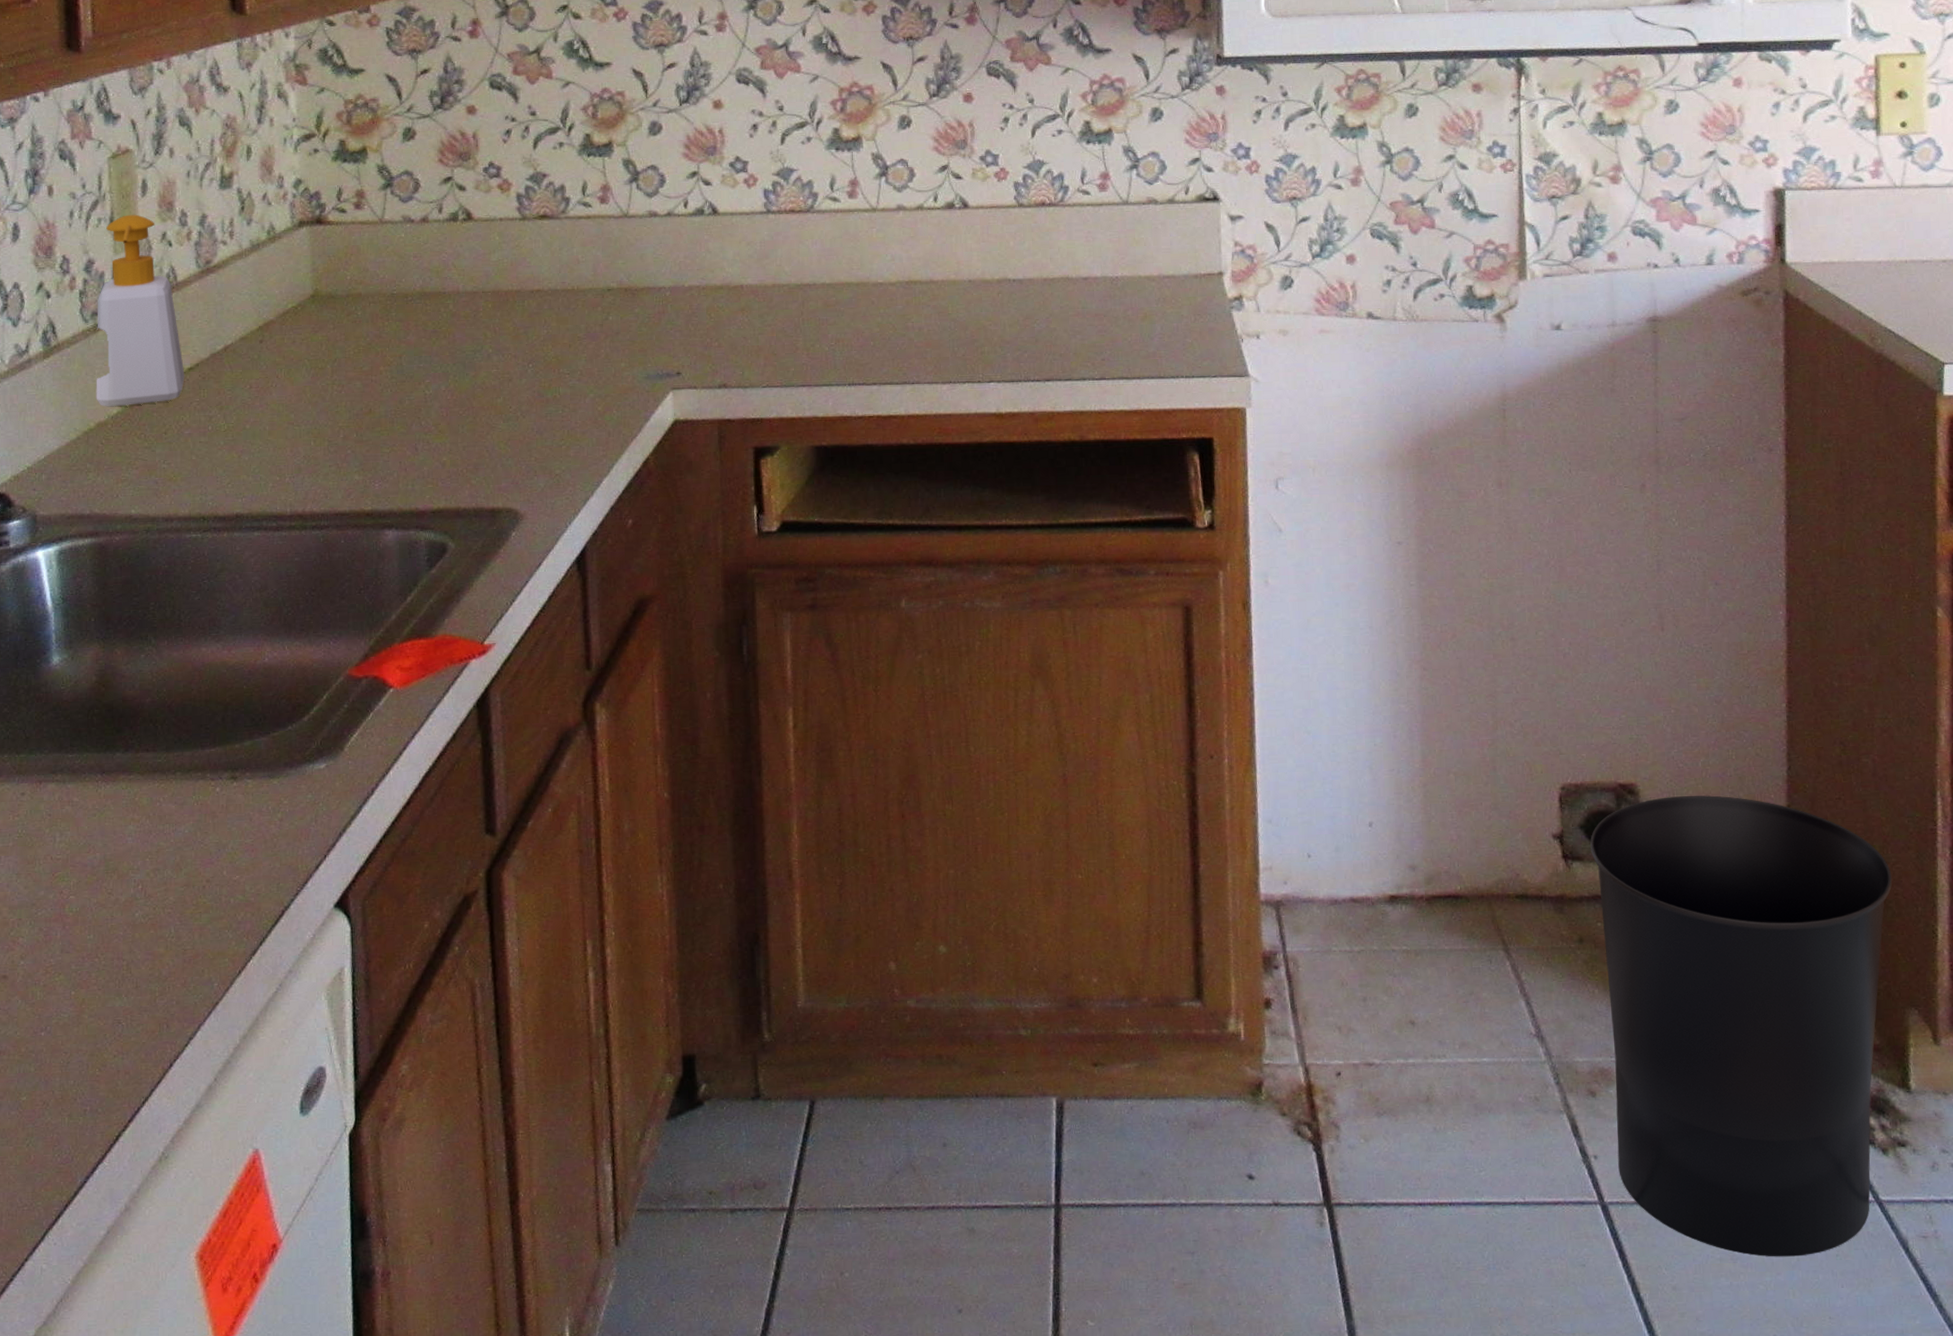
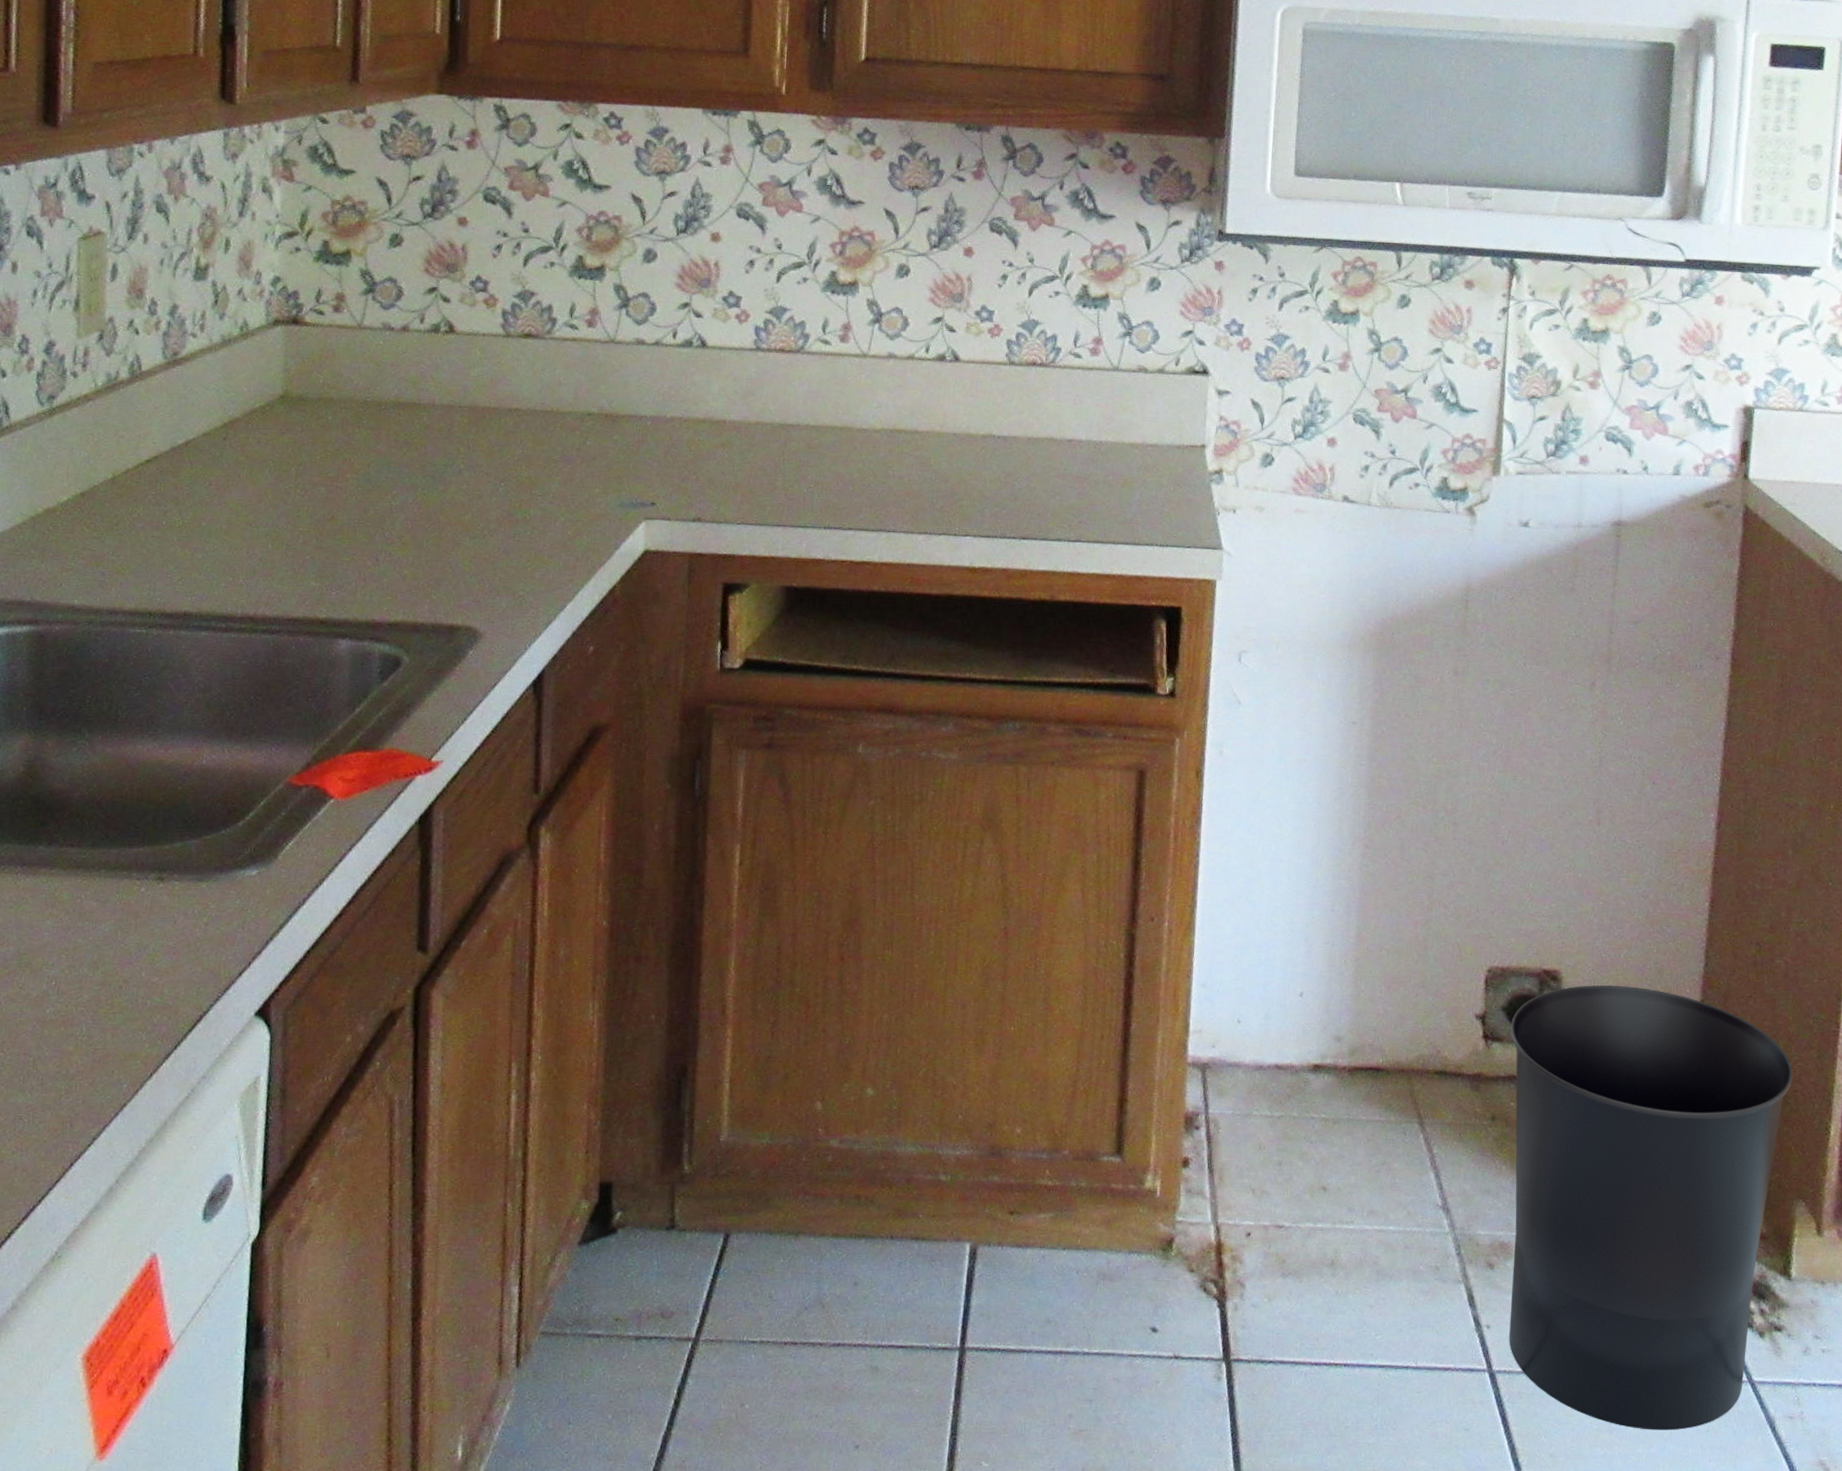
soap bottle: present [96,214,185,407] -> none [46,298,142,494]

